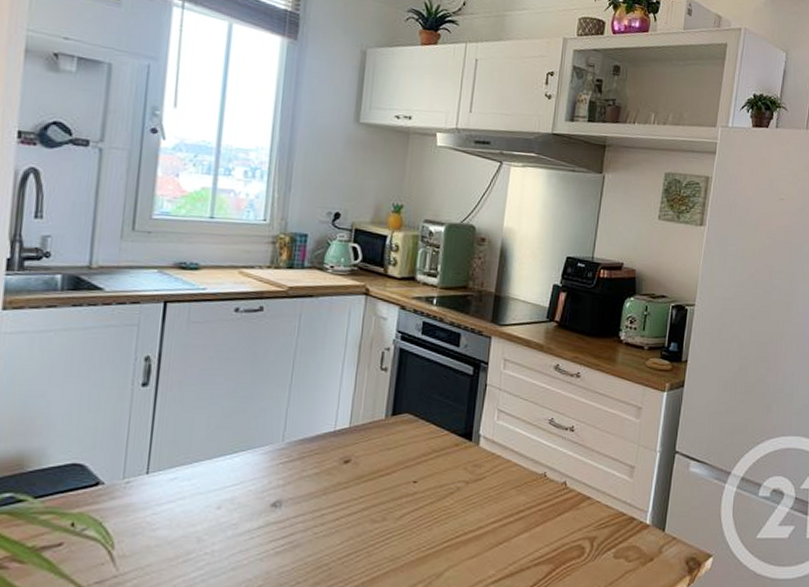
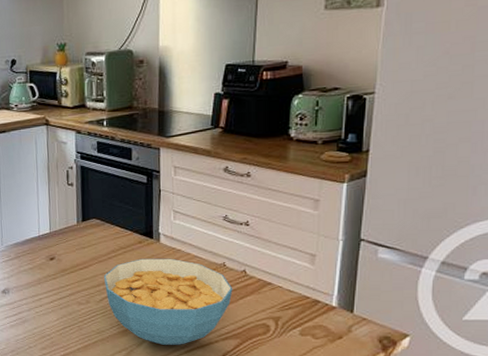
cereal bowl: none [408,465,551,574] -> present [103,258,233,345]

